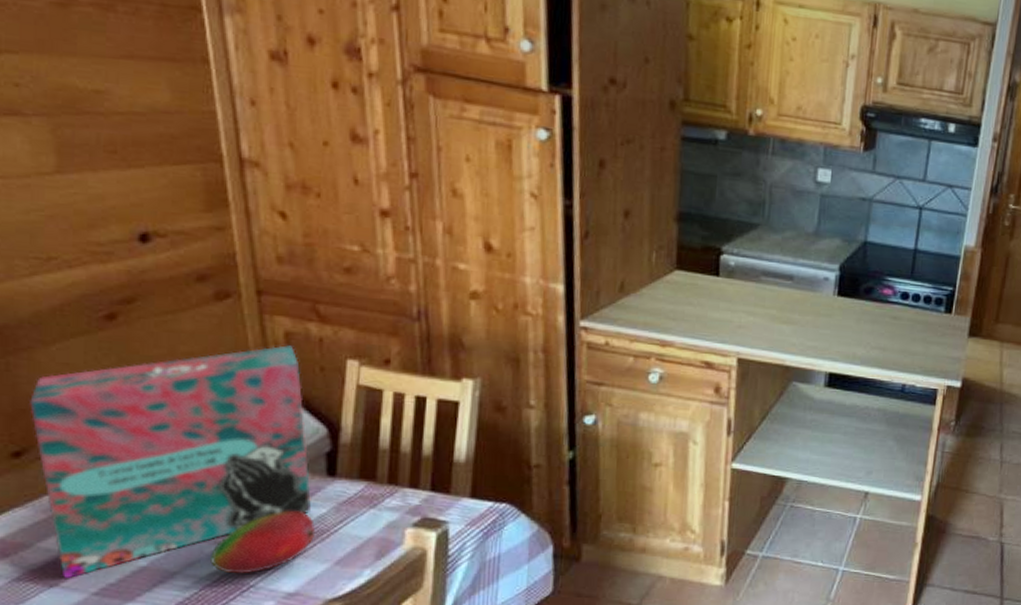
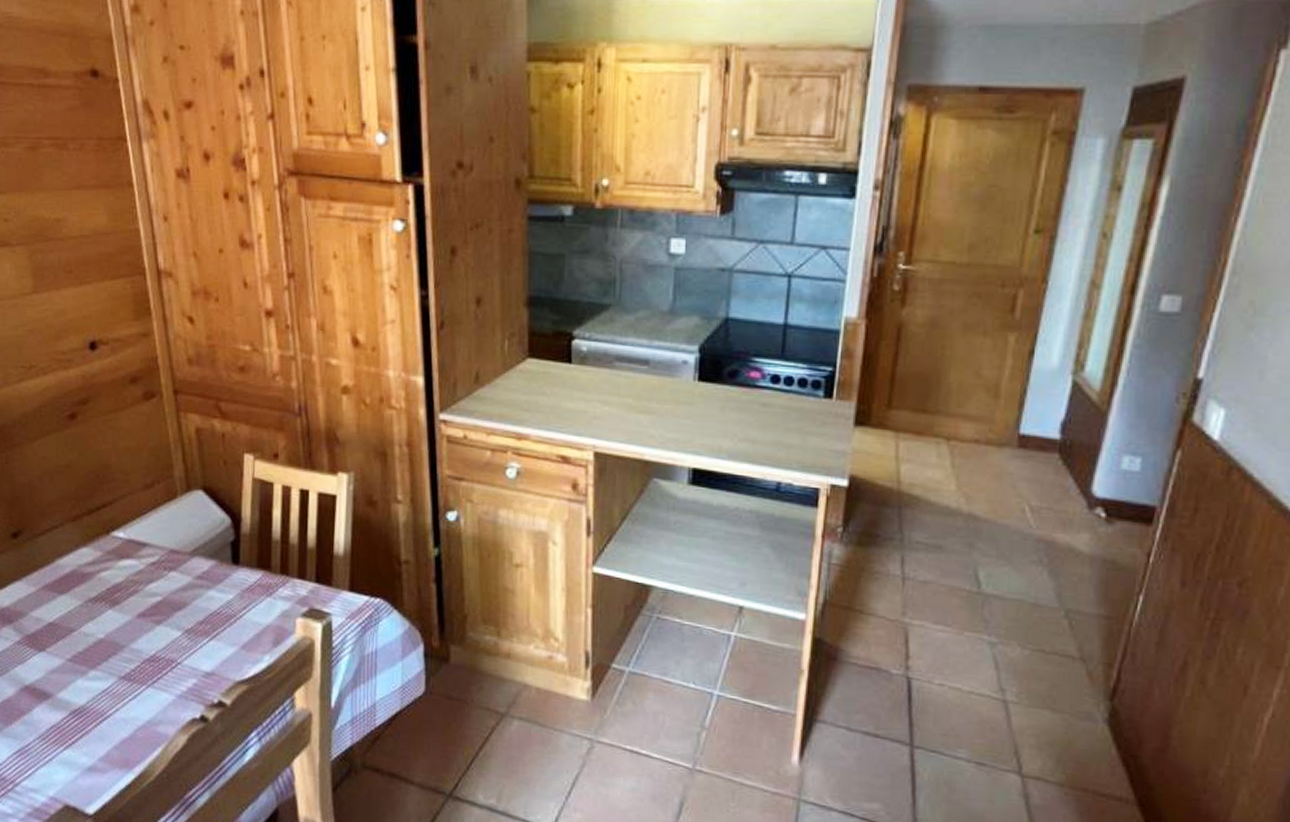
cereal box: present [30,345,312,578] -> none [22,440,222,645]
fruit: present [210,510,316,574] -> none [148,594,225,652]

